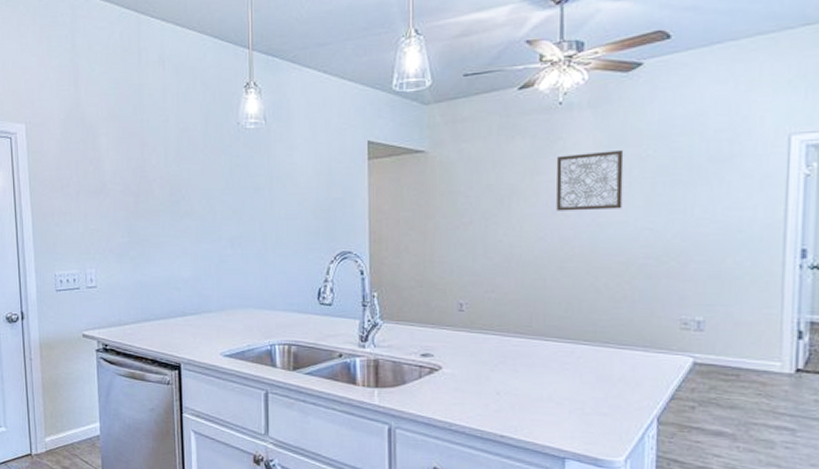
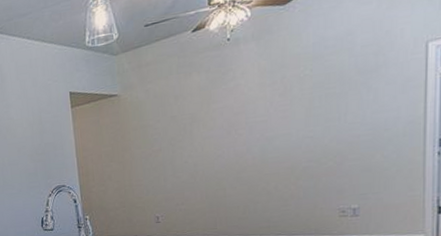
wall art: present [556,149,624,211] -> none [228,72,286,132]

